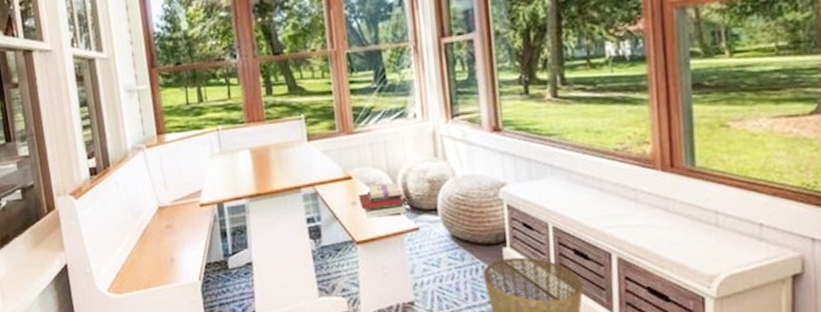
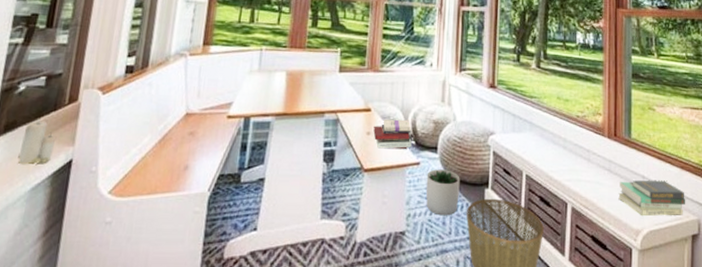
candle: none [18,230,49,274] -> present [18,119,57,165]
planter: none [429,232,472,282] -> present [425,169,460,216]
books: none [681,213,782,259] -> present [618,180,686,217]

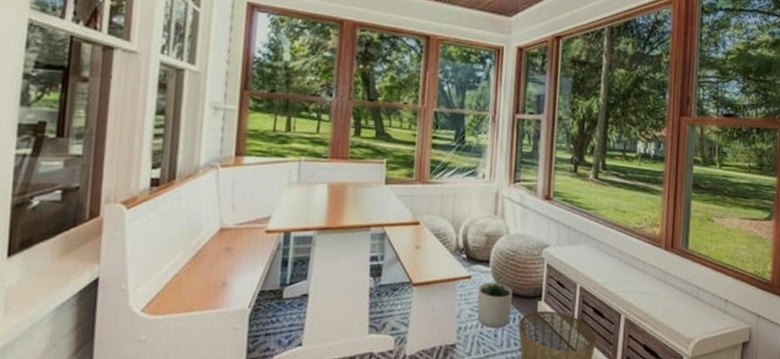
candle: present [18,119,57,165] -> none [38,236,79,284]
books: present [373,119,412,149] -> none [422,232,463,263]
books: present [618,180,686,217] -> none [672,290,739,326]

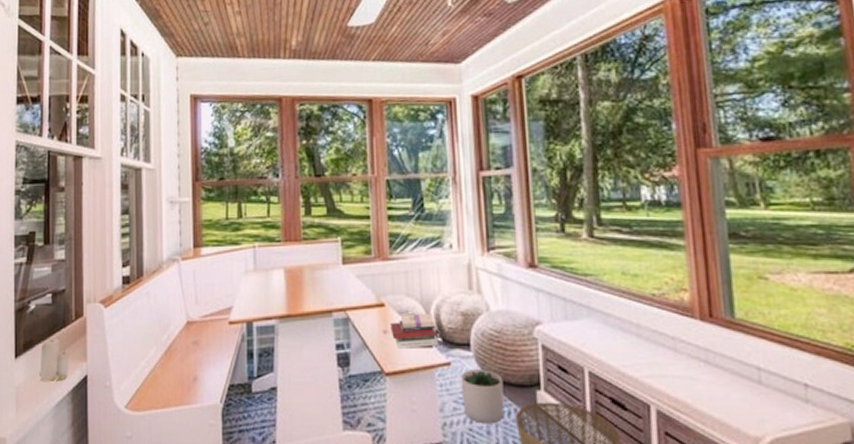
candle: none [38,236,79,284] -> present [39,336,70,382]
books: none [422,232,463,263] -> present [390,313,438,349]

